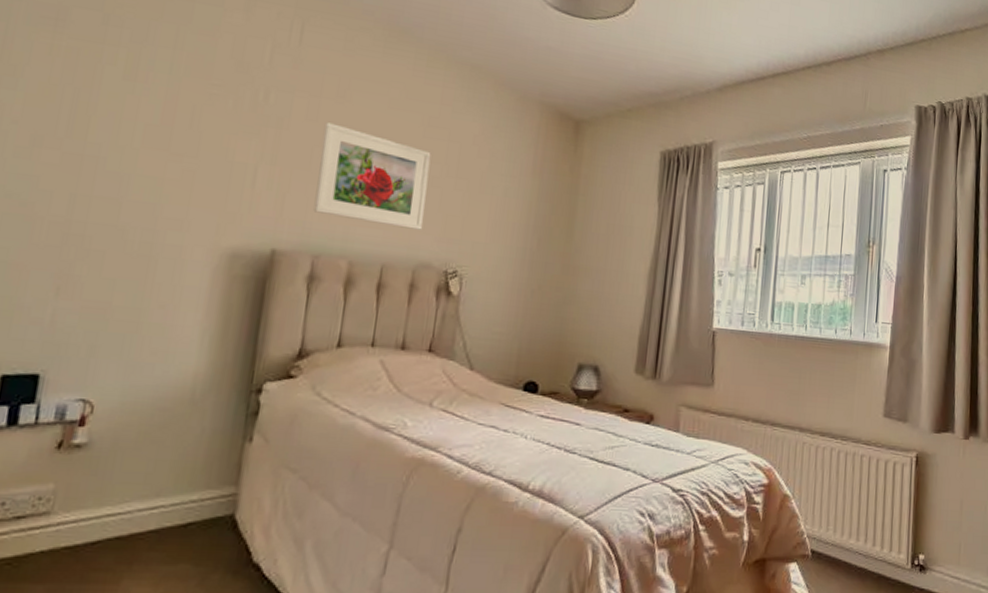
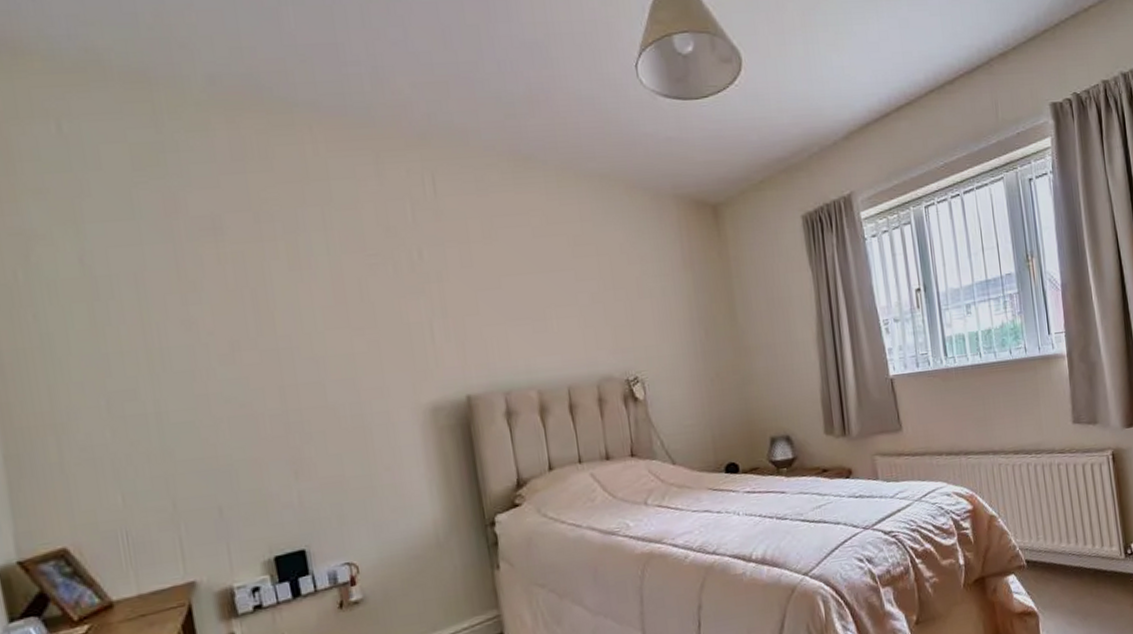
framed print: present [313,122,431,230] -> none [480,265,596,353]

